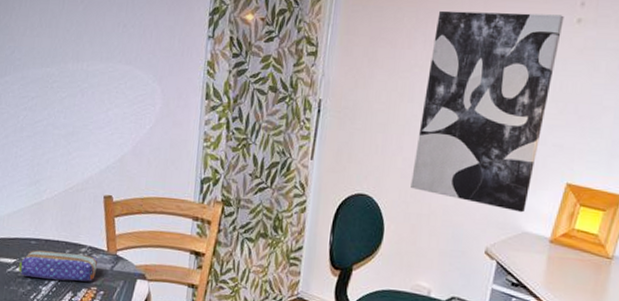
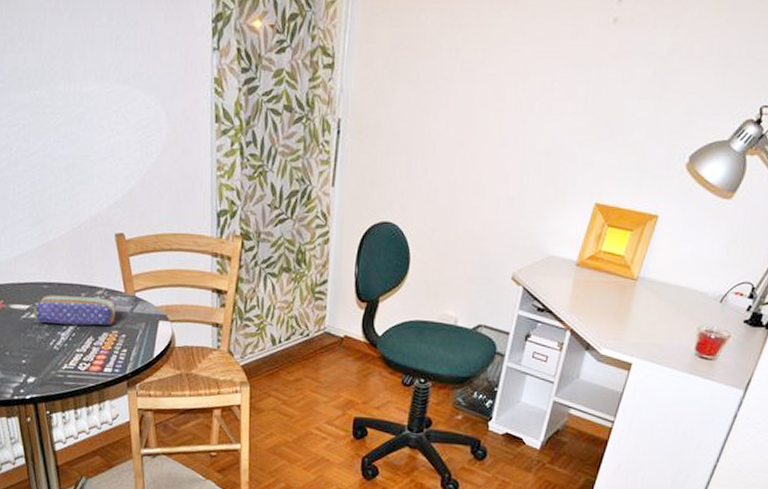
wall art: present [410,10,564,213] -> none [436,11,600,236]

